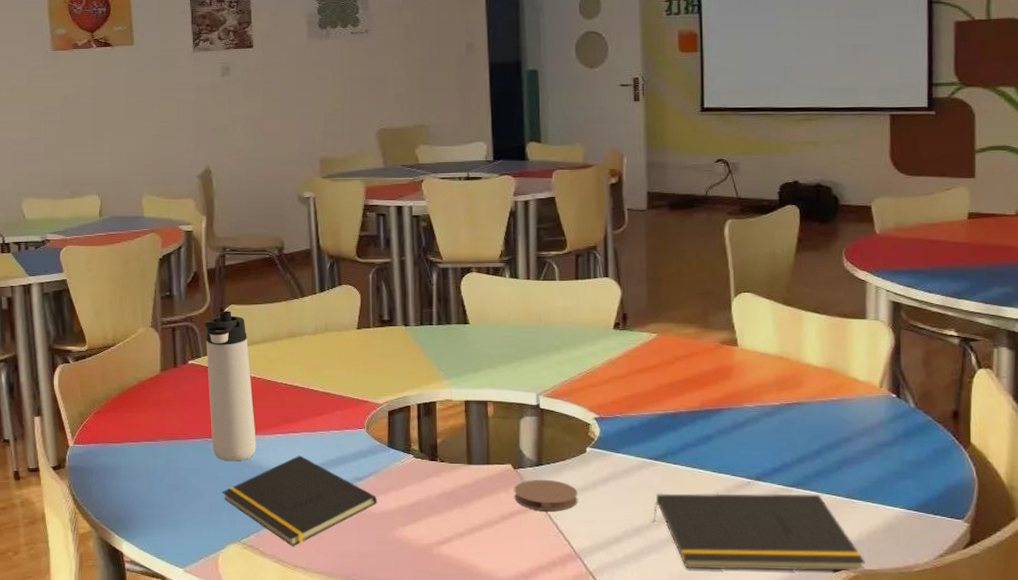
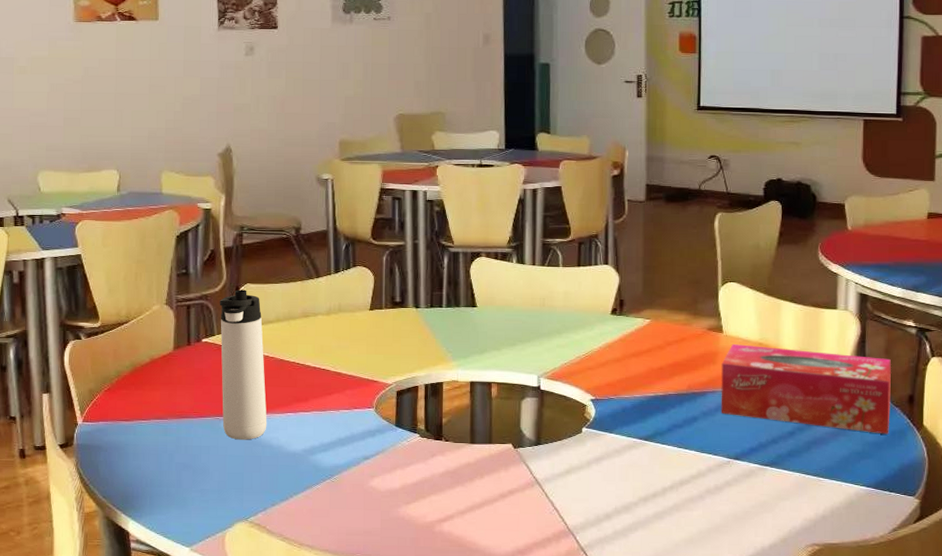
notepad: present [222,455,378,547] -> none [231,434,384,525]
coaster: present [514,479,578,512] -> none [513,458,573,490]
notepad: present [653,493,866,571] -> none [641,471,829,545]
tissue box: none [737,358,932,453] -> present [721,344,891,435]

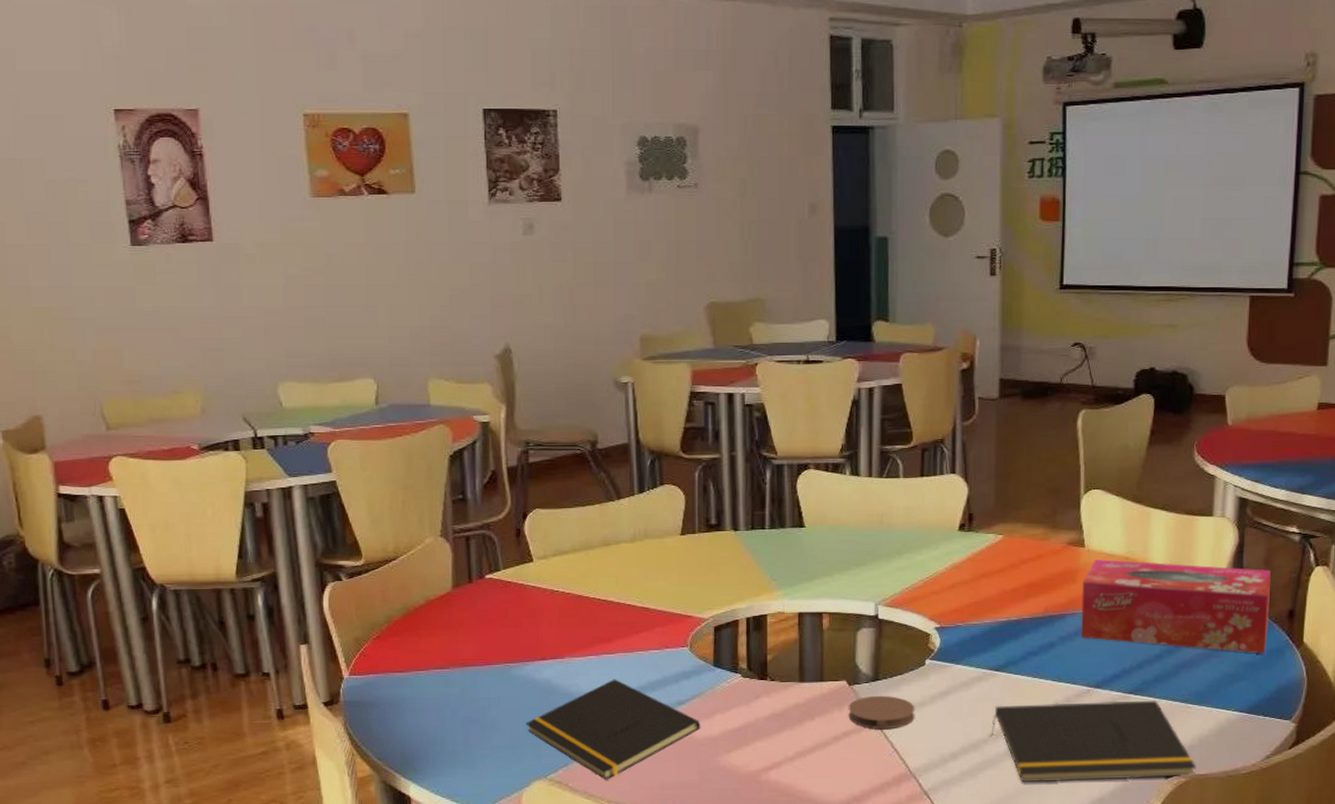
thermos bottle: present [219,289,267,440] -> none [504,516,566,689]
notepad: none [231,434,384,525] -> present [526,679,701,780]
coaster: none [513,458,573,490] -> present [848,695,915,730]
notepad: none [641,471,829,545] -> present [991,700,1196,783]

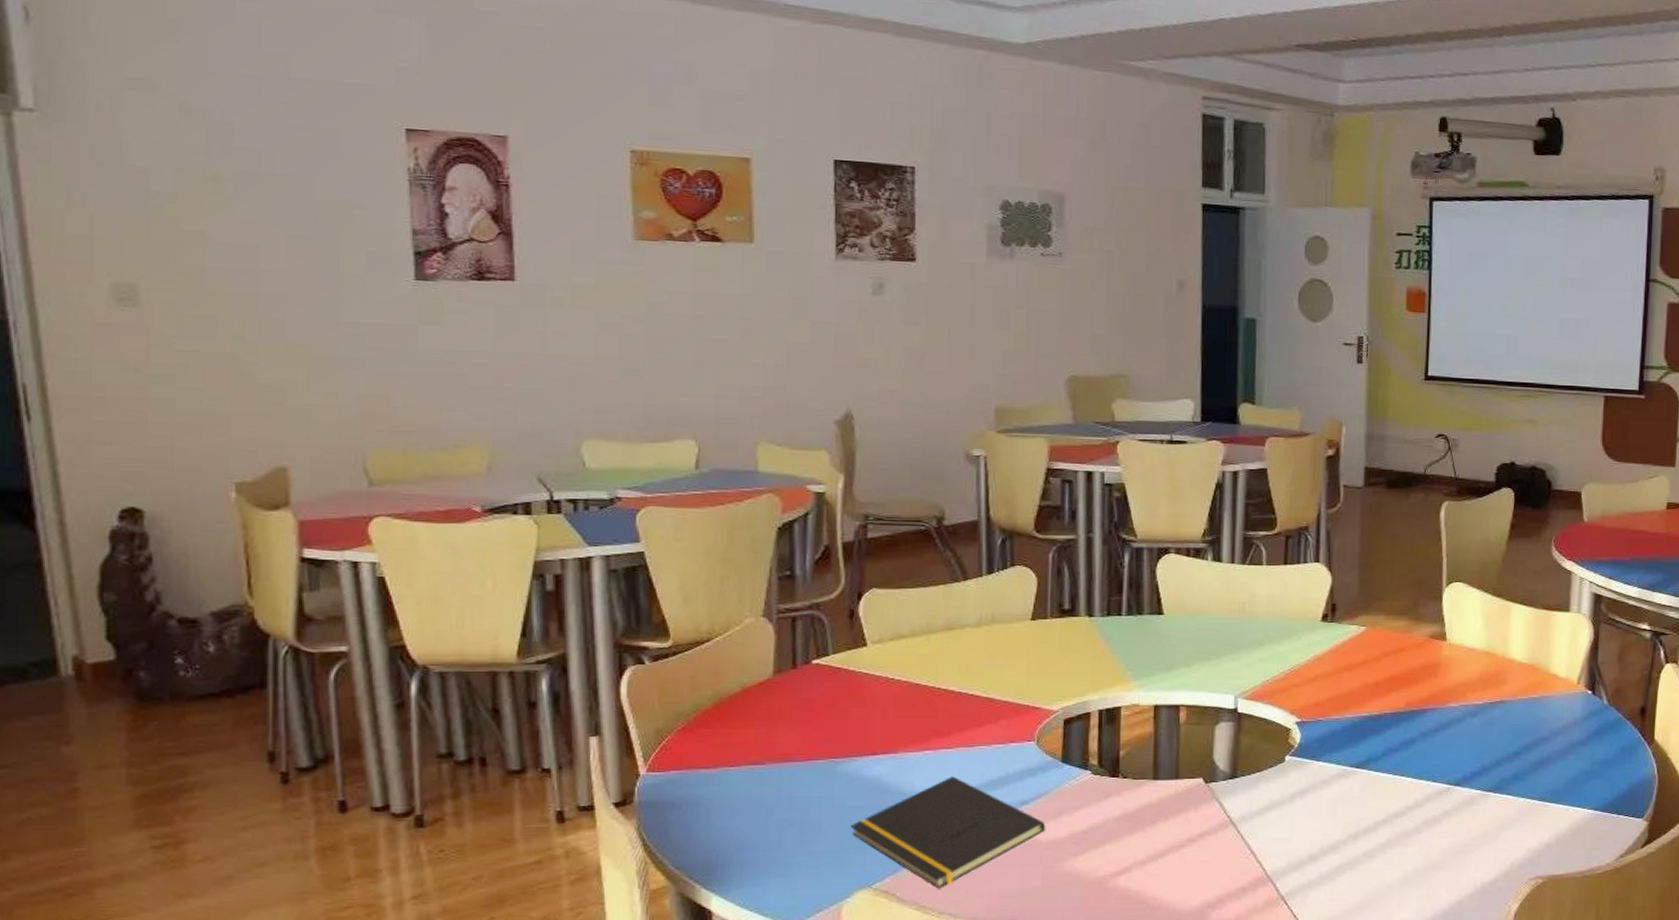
coaster: present [848,695,915,730] -> none [1204,793,1274,831]
notepad: present [991,700,1196,783] -> none [1351,798,1553,886]
tissue box: present [1081,559,1271,654] -> none [1441,654,1624,751]

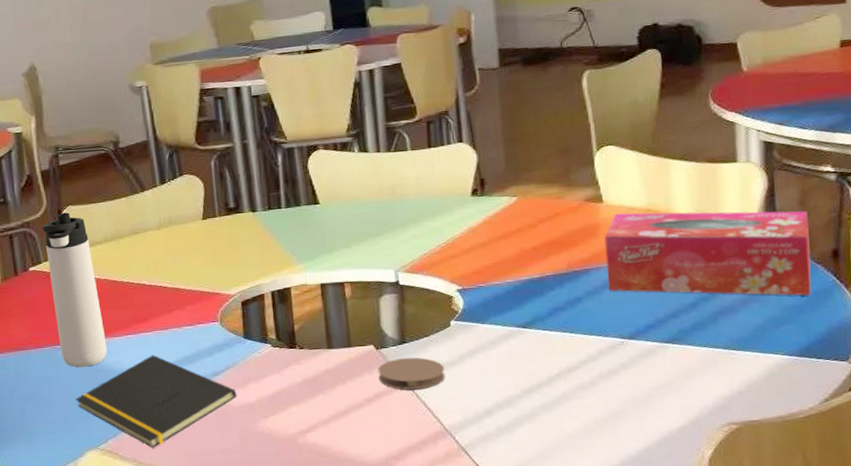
thermos bottle: none [835,596,898,787] -> present [42,212,108,368]
coaster: none [1204,793,1274,831] -> present [377,357,446,390]
tissue box: none [1441,654,1624,751] -> present [604,211,812,296]

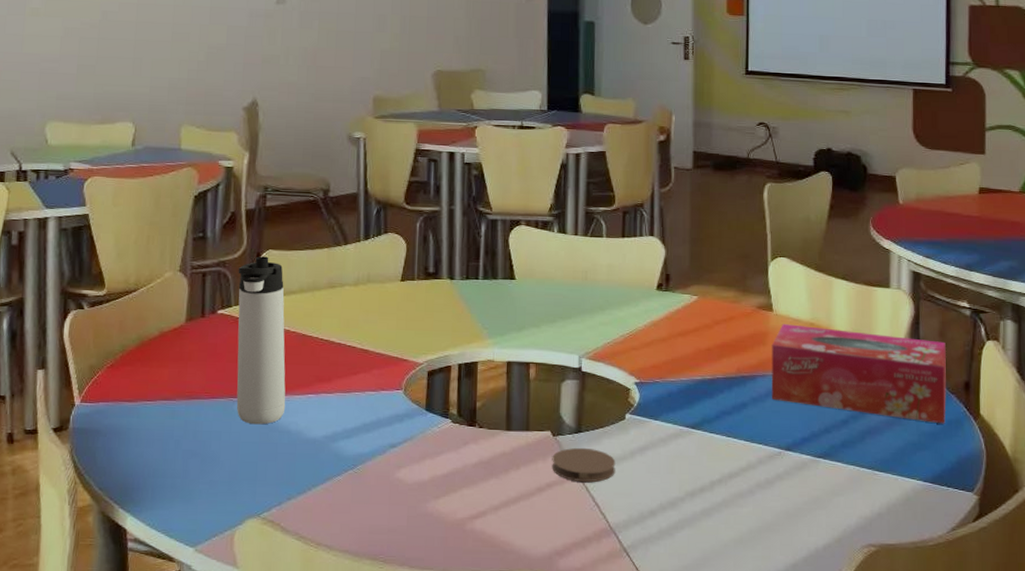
notepad: present [75,355,237,448] -> none [244,418,411,522]

